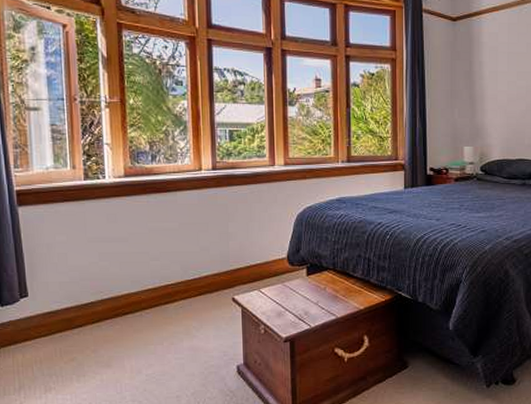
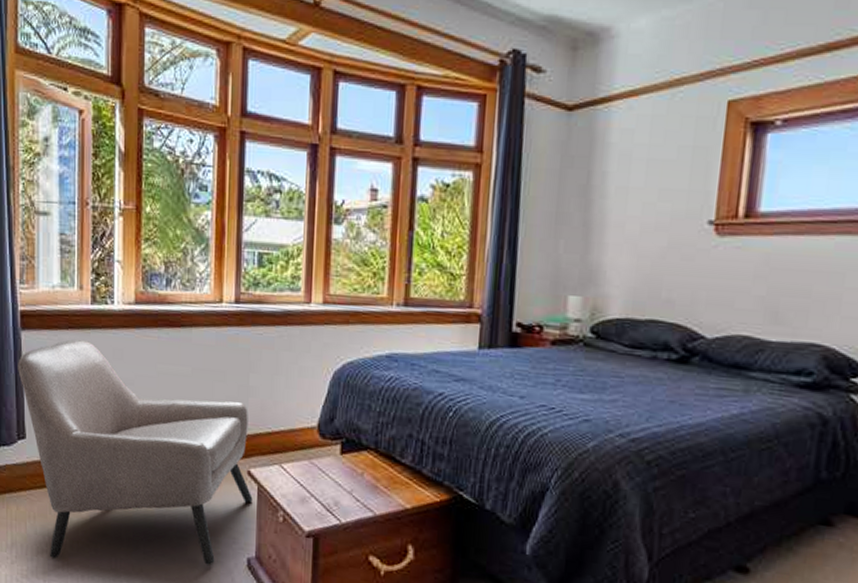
armchair: none [16,210,238,393] -> present [18,339,253,566]

